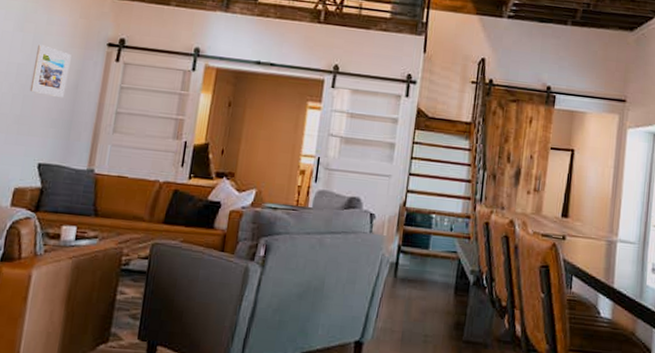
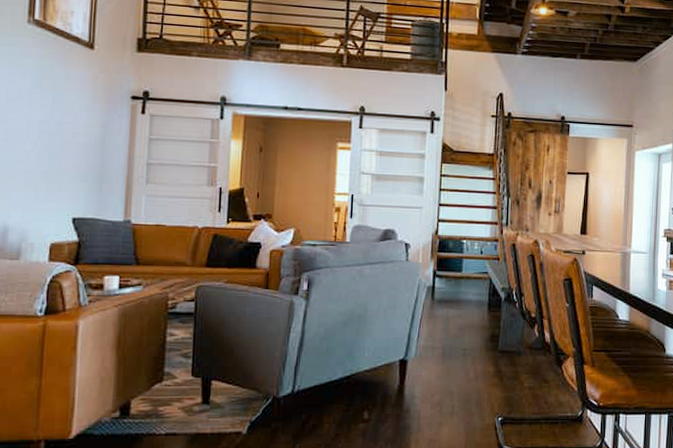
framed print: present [29,44,72,97] -> none [55,101,95,152]

